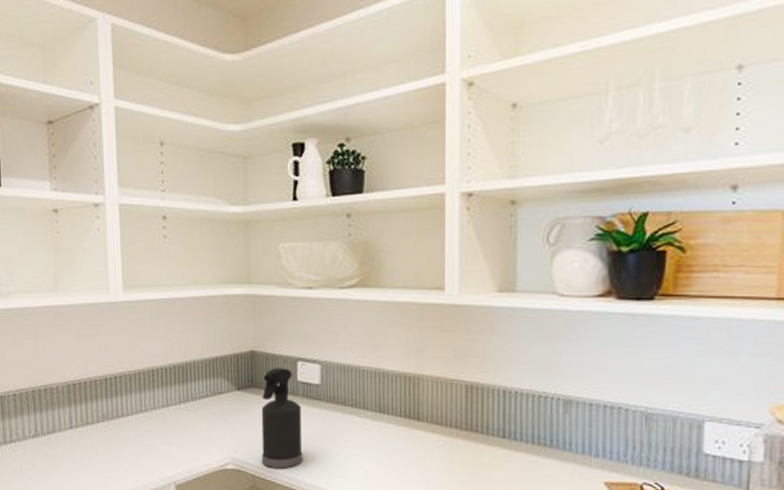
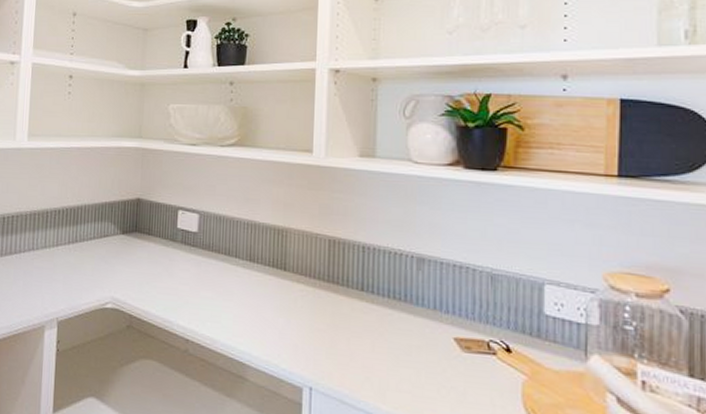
spray bottle: present [261,368,303,469] -> none [140,215,179,311]

